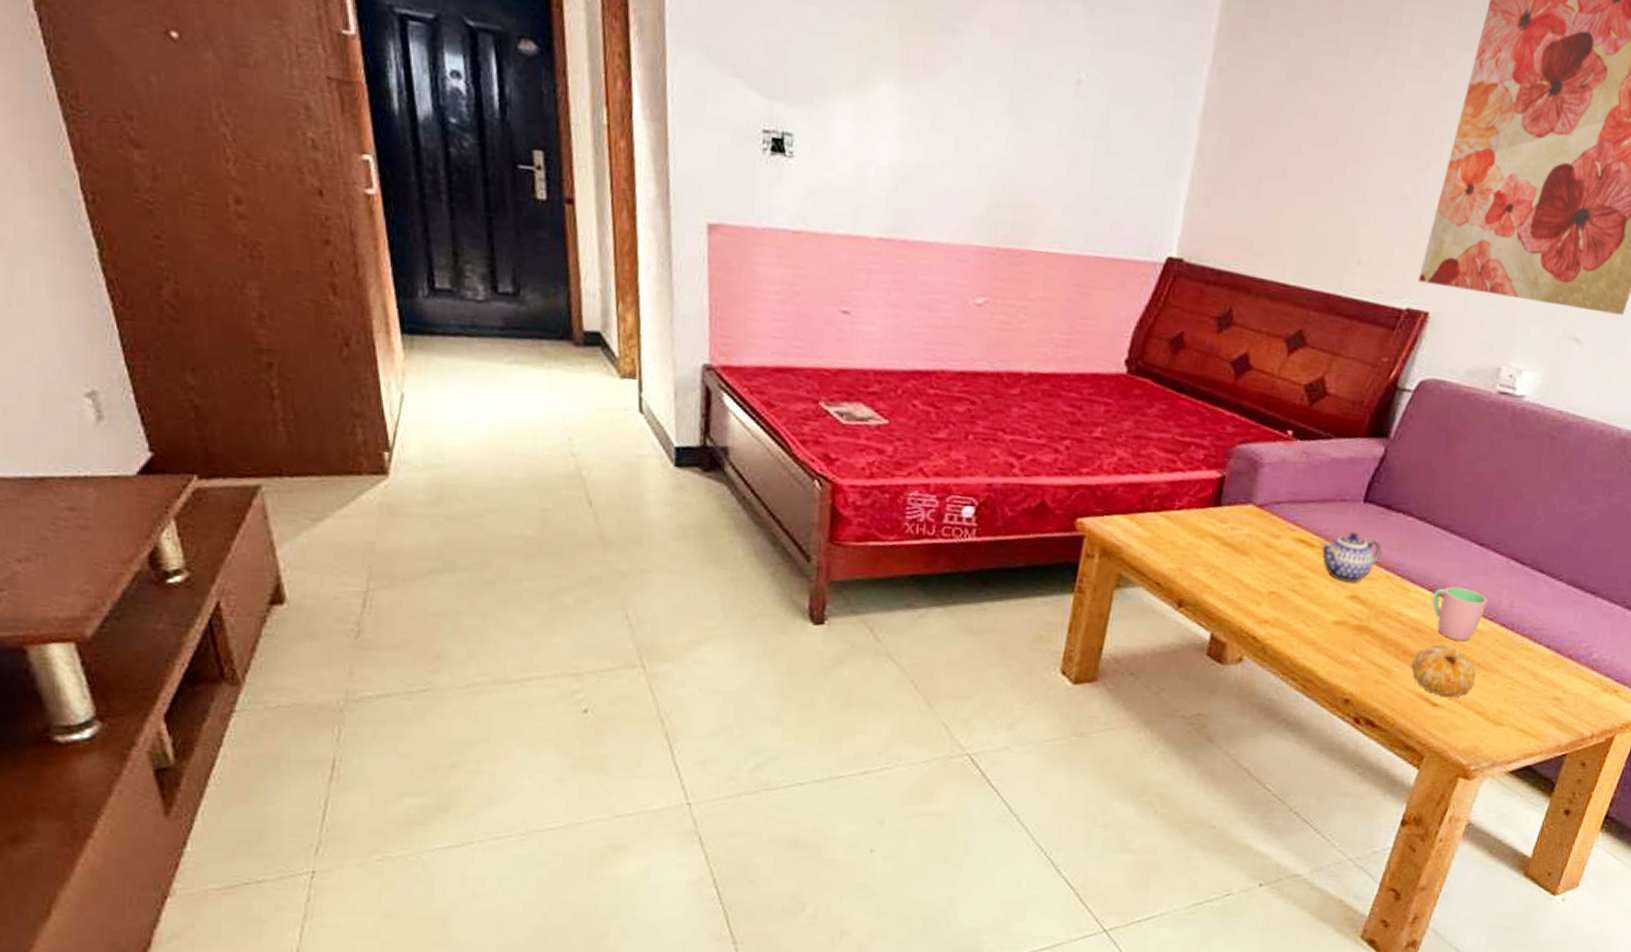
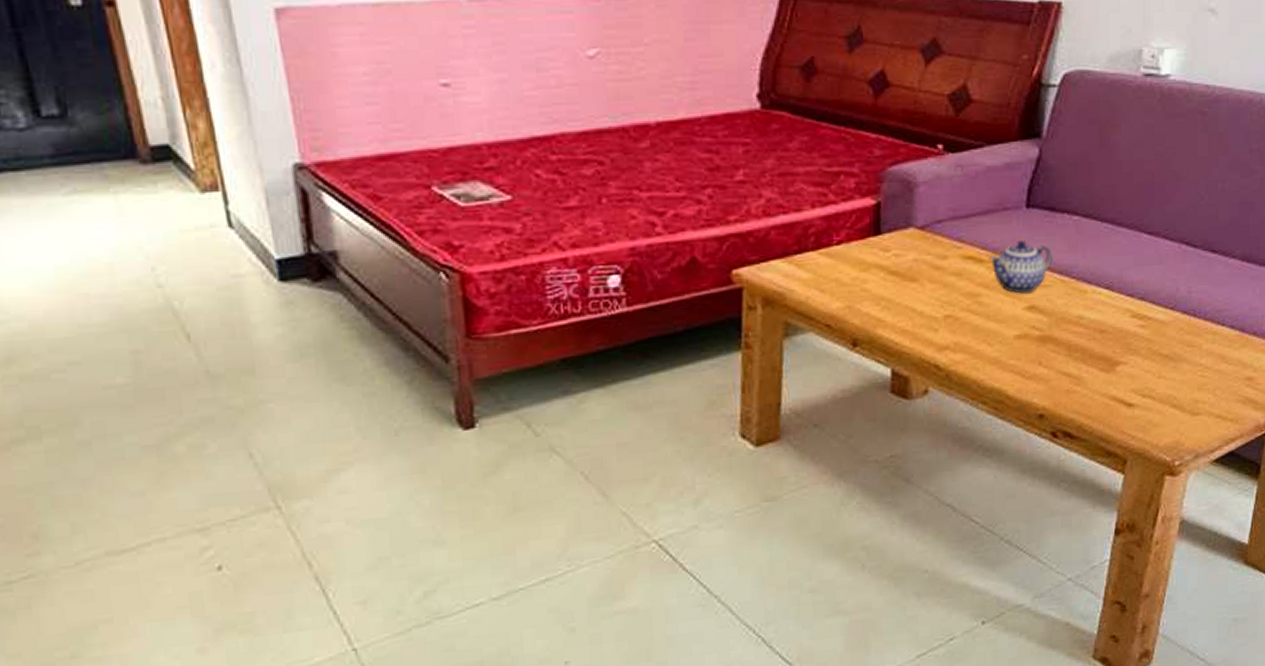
fruit: present [1411,644,1476,698] -> none [1101,342,1166,396]
cup: present [1432,586,1488,642] -> none [1111,280,1166,336]

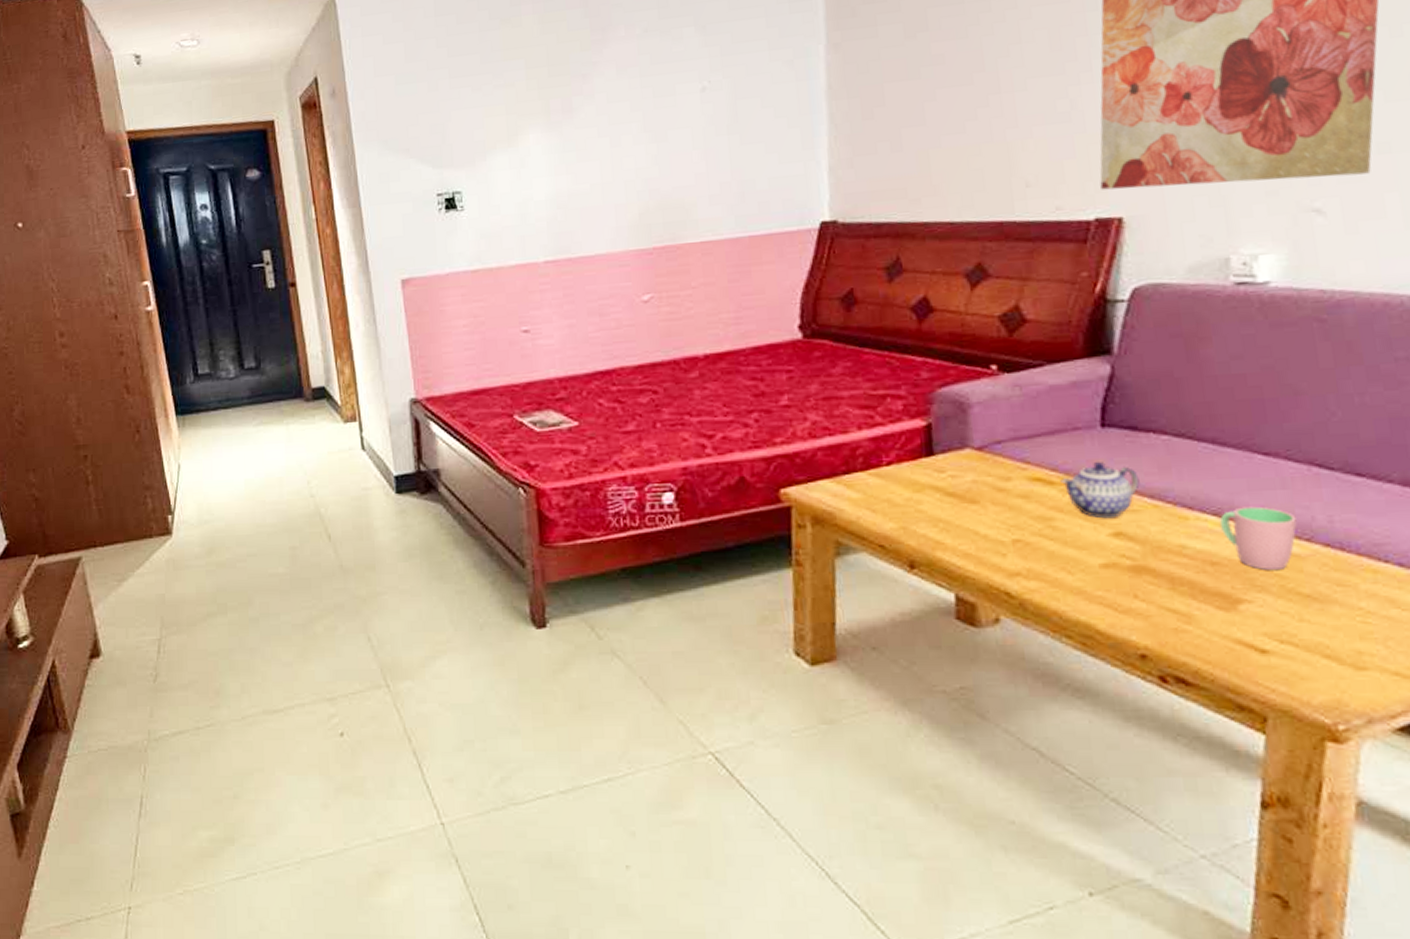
cup: none [1111,280,1166,336] -> present [1220,506,1297,571]

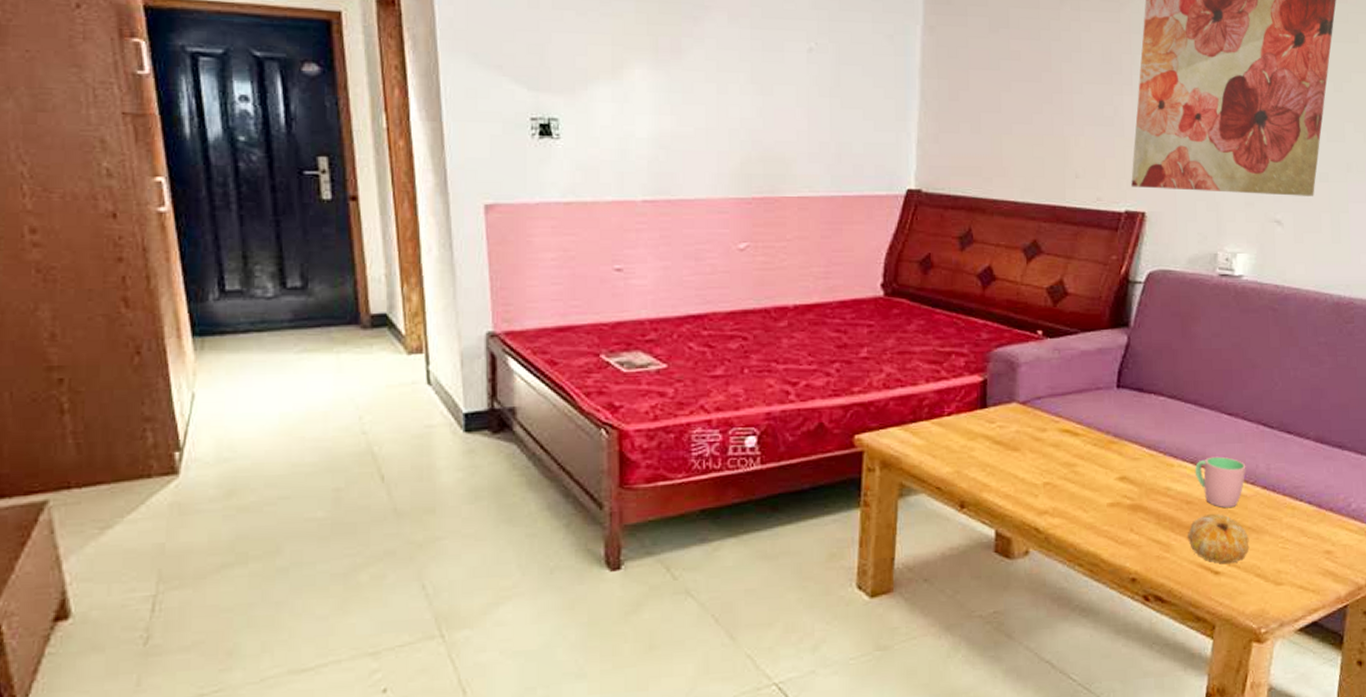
teapot: present [1060,462,1140,519] -> none [1083,417,1141,465]
fruit: none [1216,577,1311,641] -> present [1188,513,1249,564]

